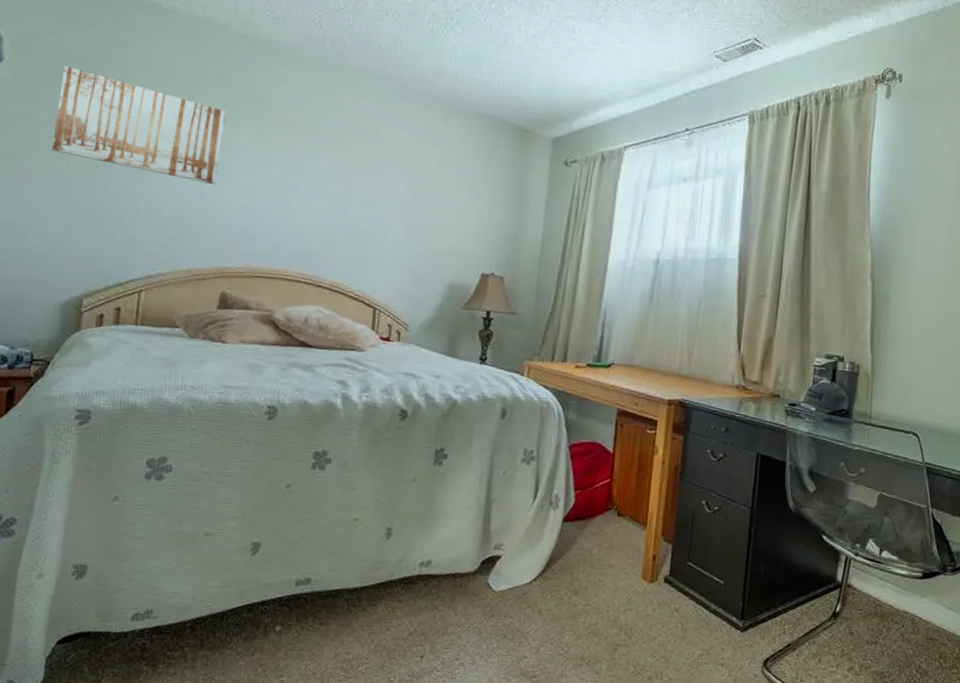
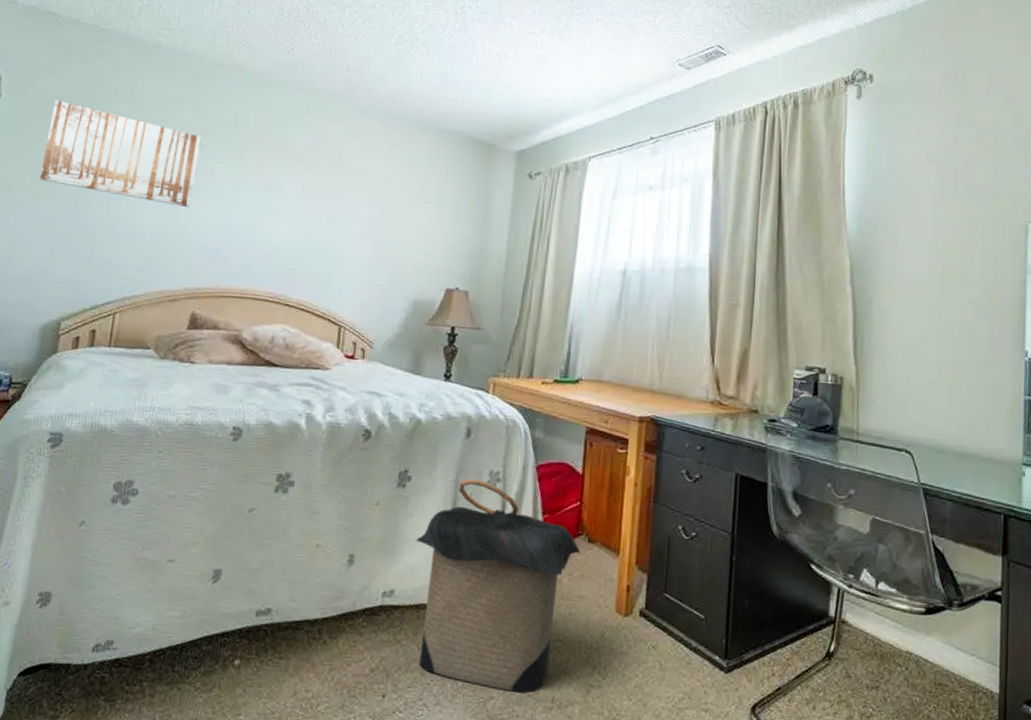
laundry hamper: none [452,457,611,653] -> present [416,479,581,694]

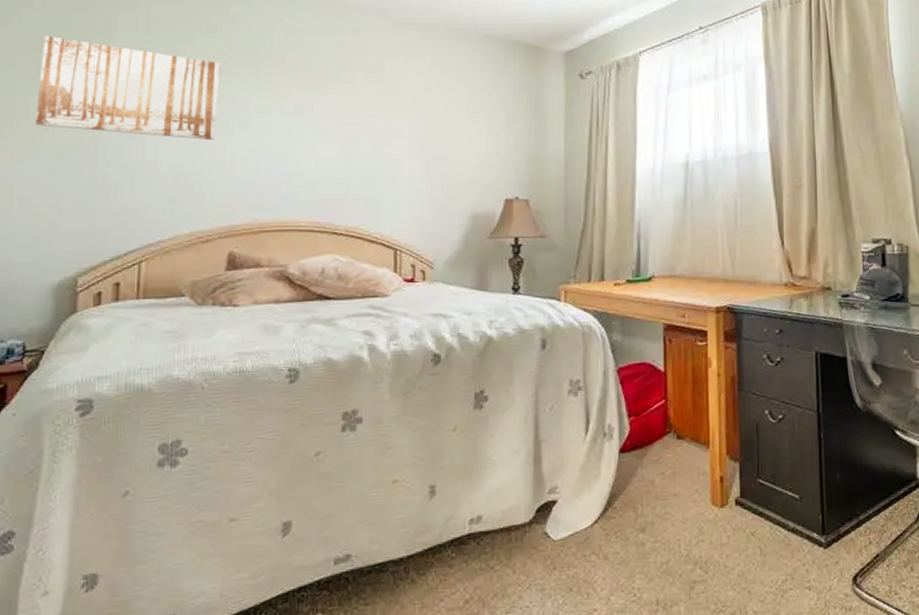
laundry hamper: present [416,479,581,694] -> none [499,390,671,601]

